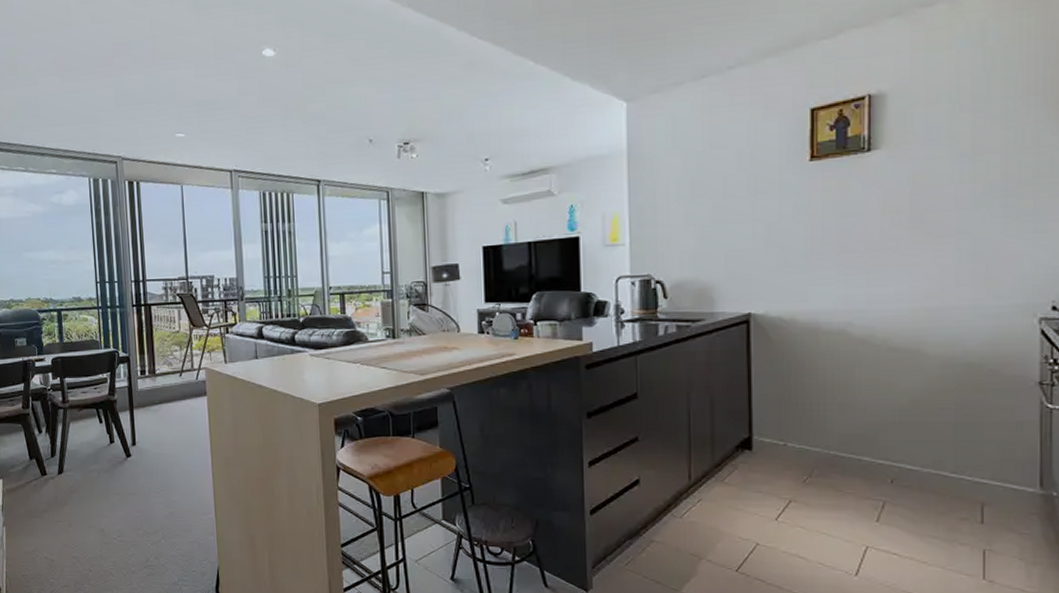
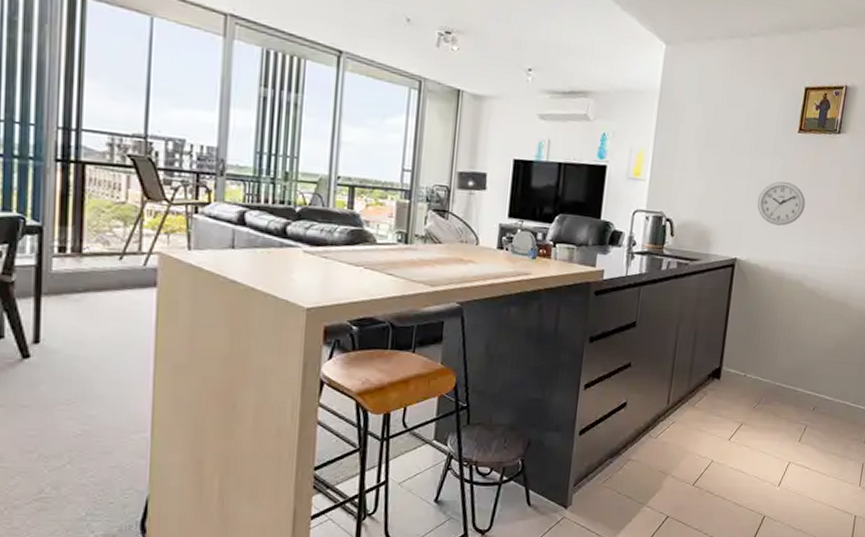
wall clock: none [767,218,835,270] -> present [757,181,806,226]

